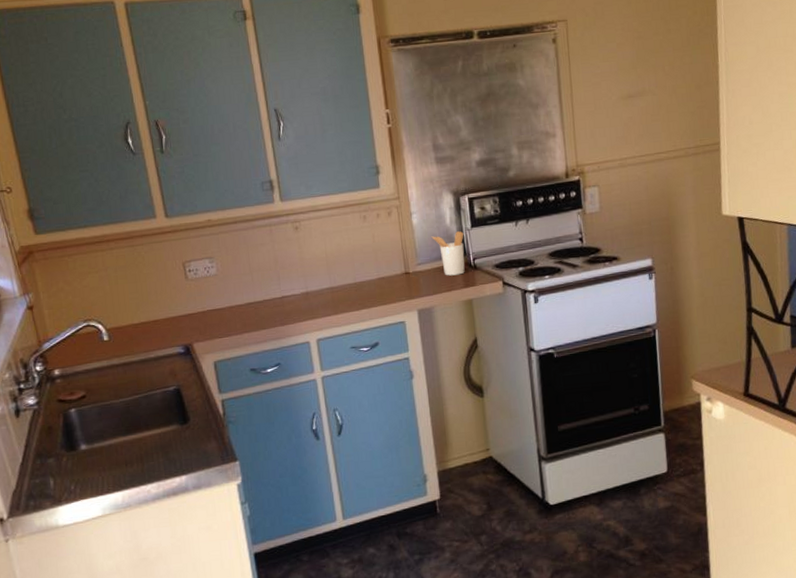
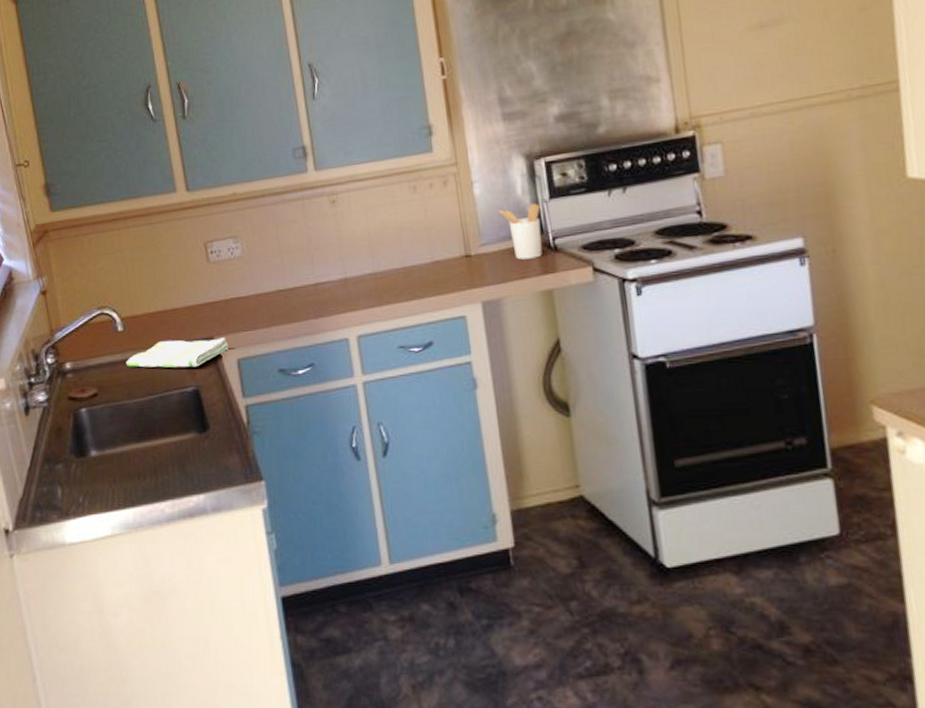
dish towel: none [112,343,206,372] -> present [125,337,229,368]

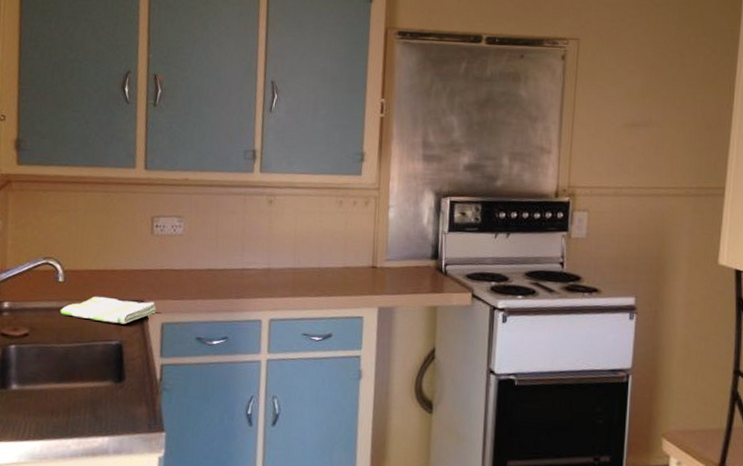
utensil holder: present [498,203,542,260] -> none [405,233,440,279]

